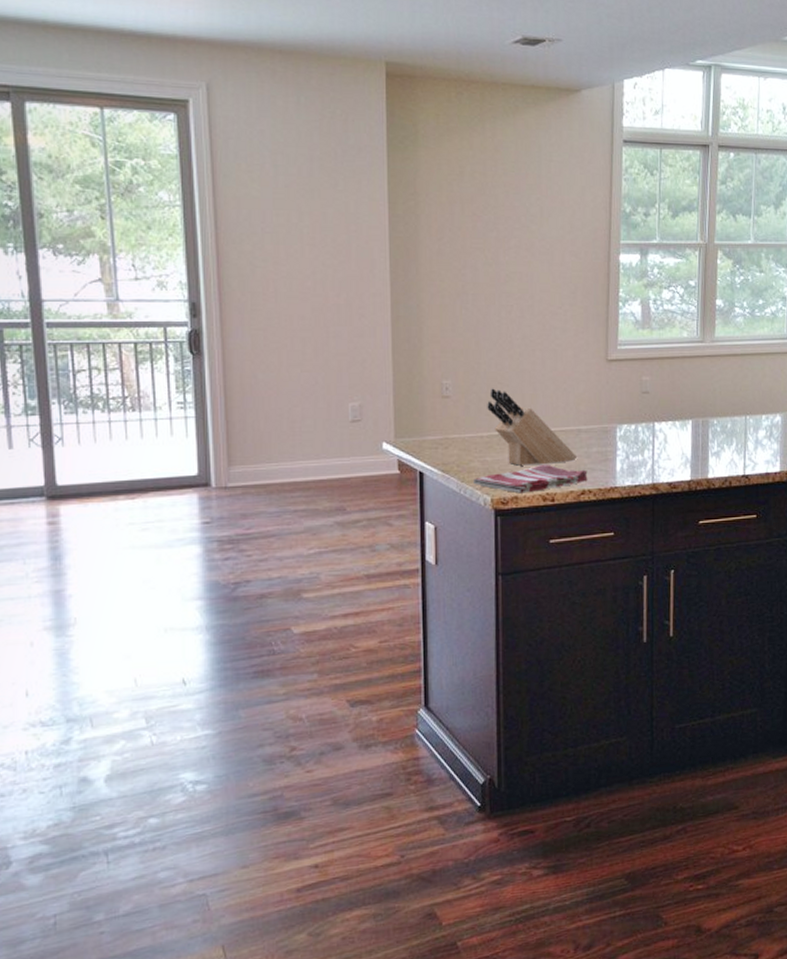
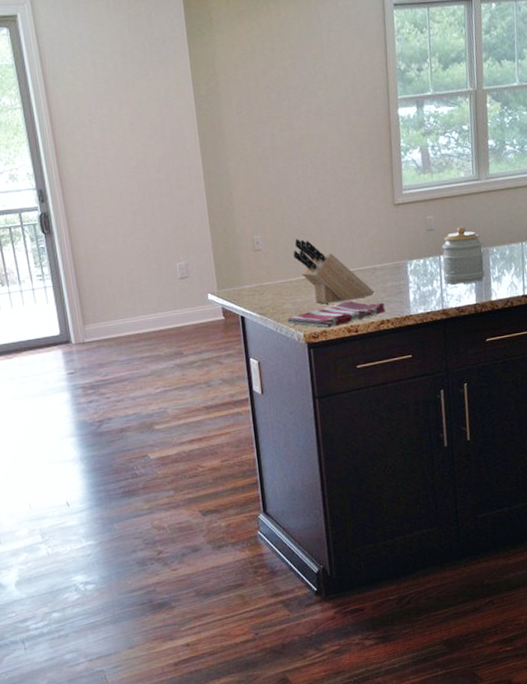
jar: none [656,392,703,456] -> present [441,226,485,285]

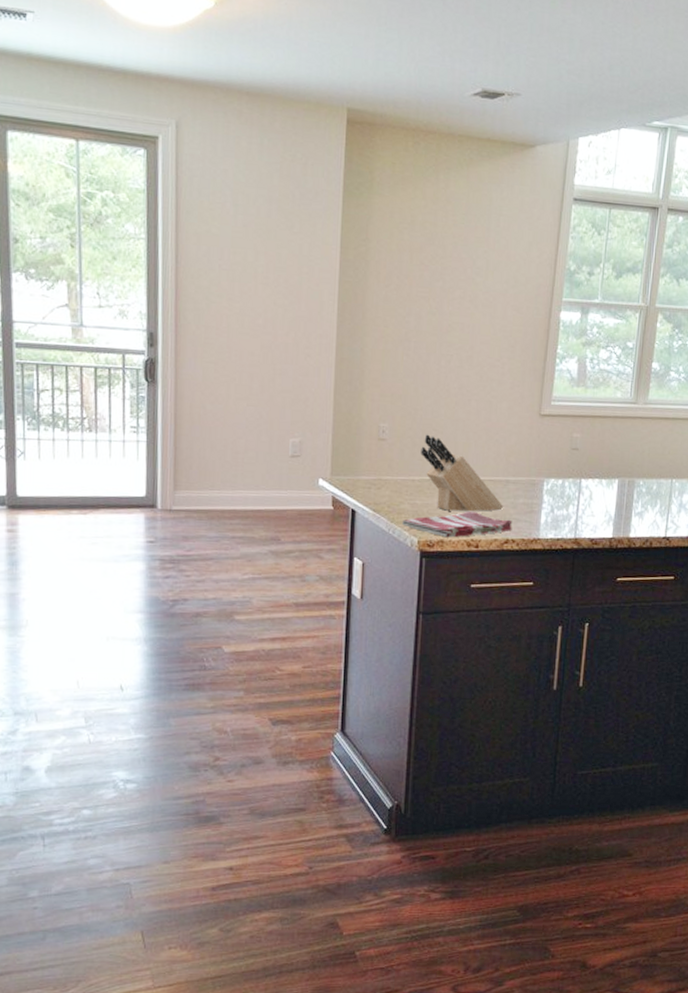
jar: present [441,226,485,285] -> none [581,450,630,514]

